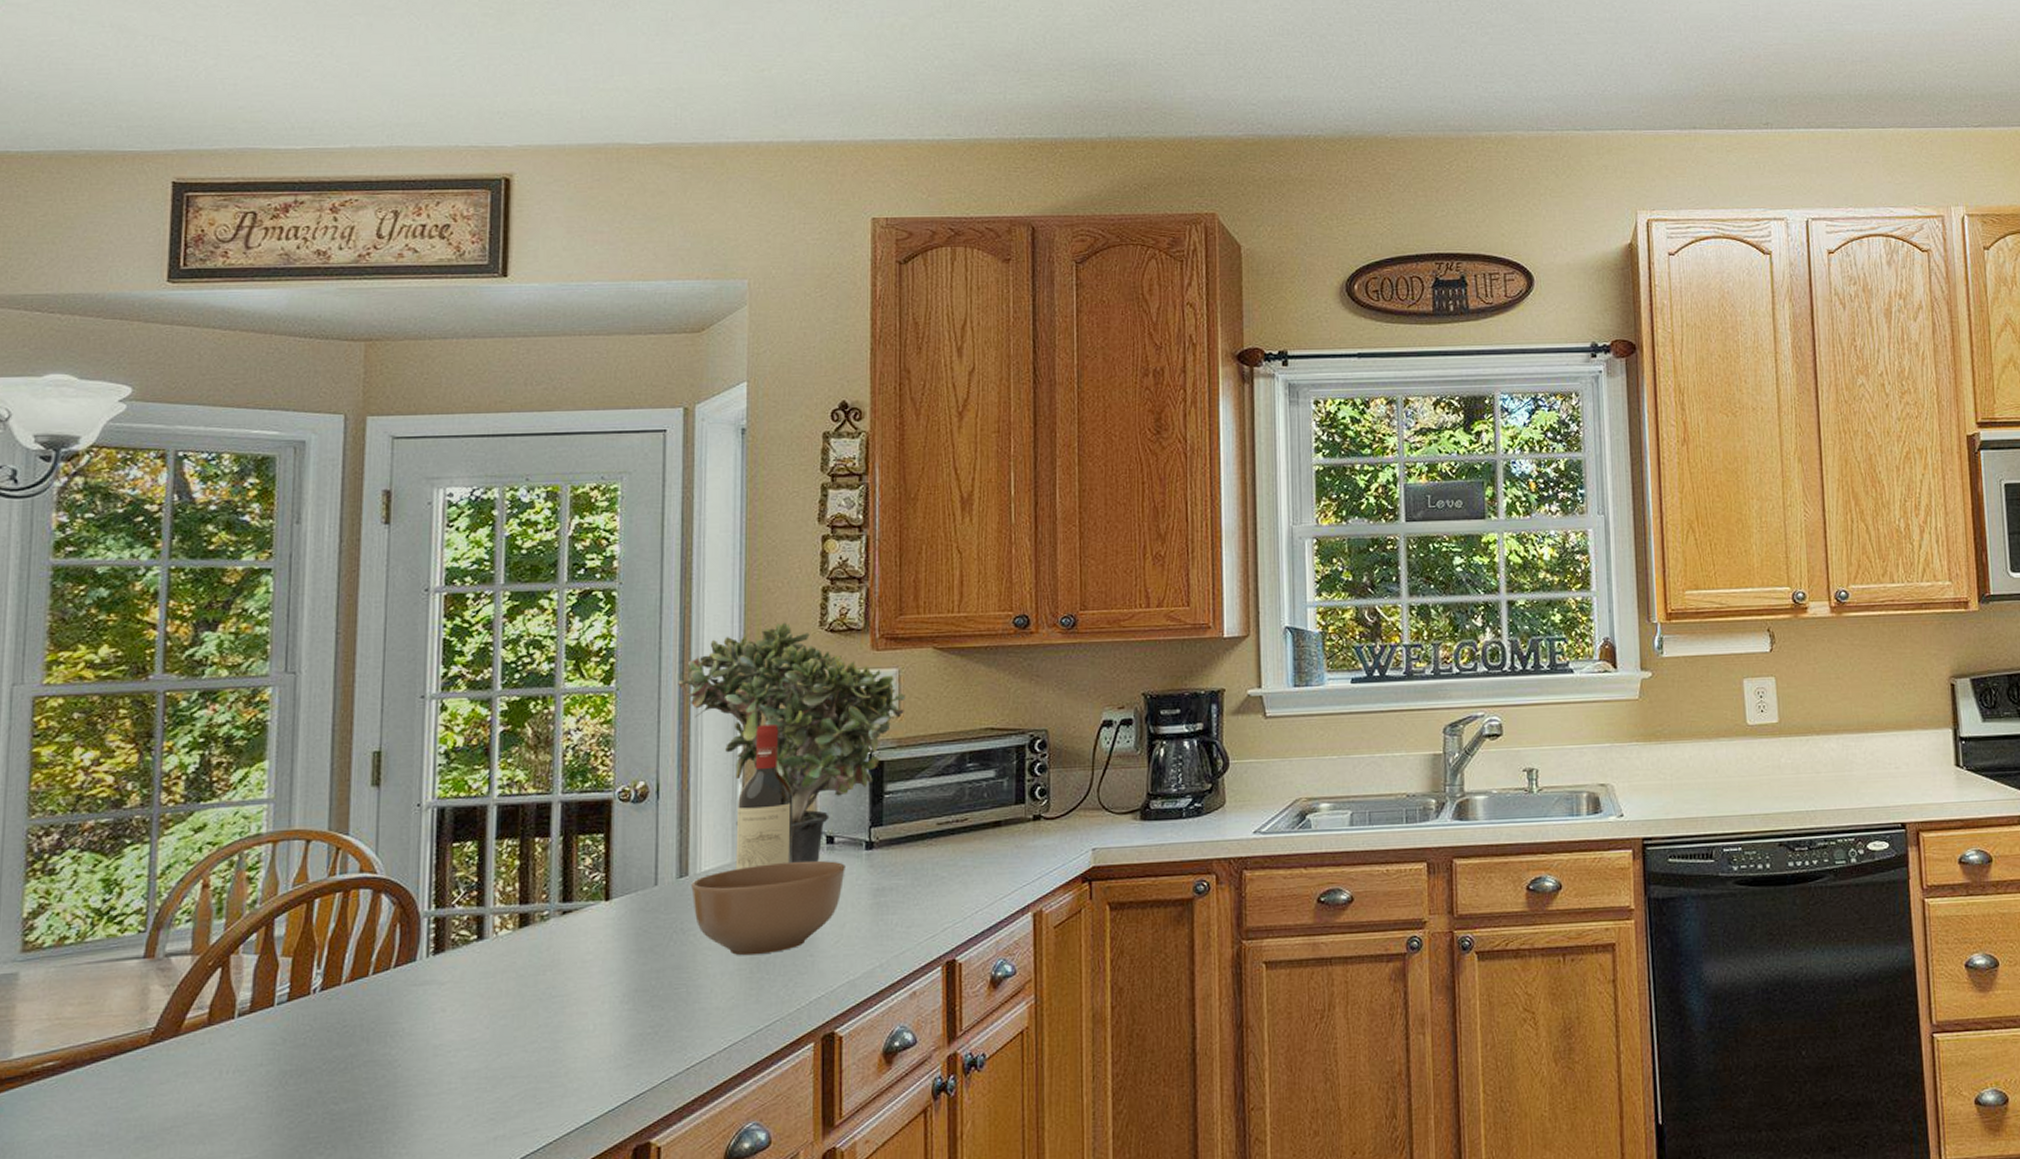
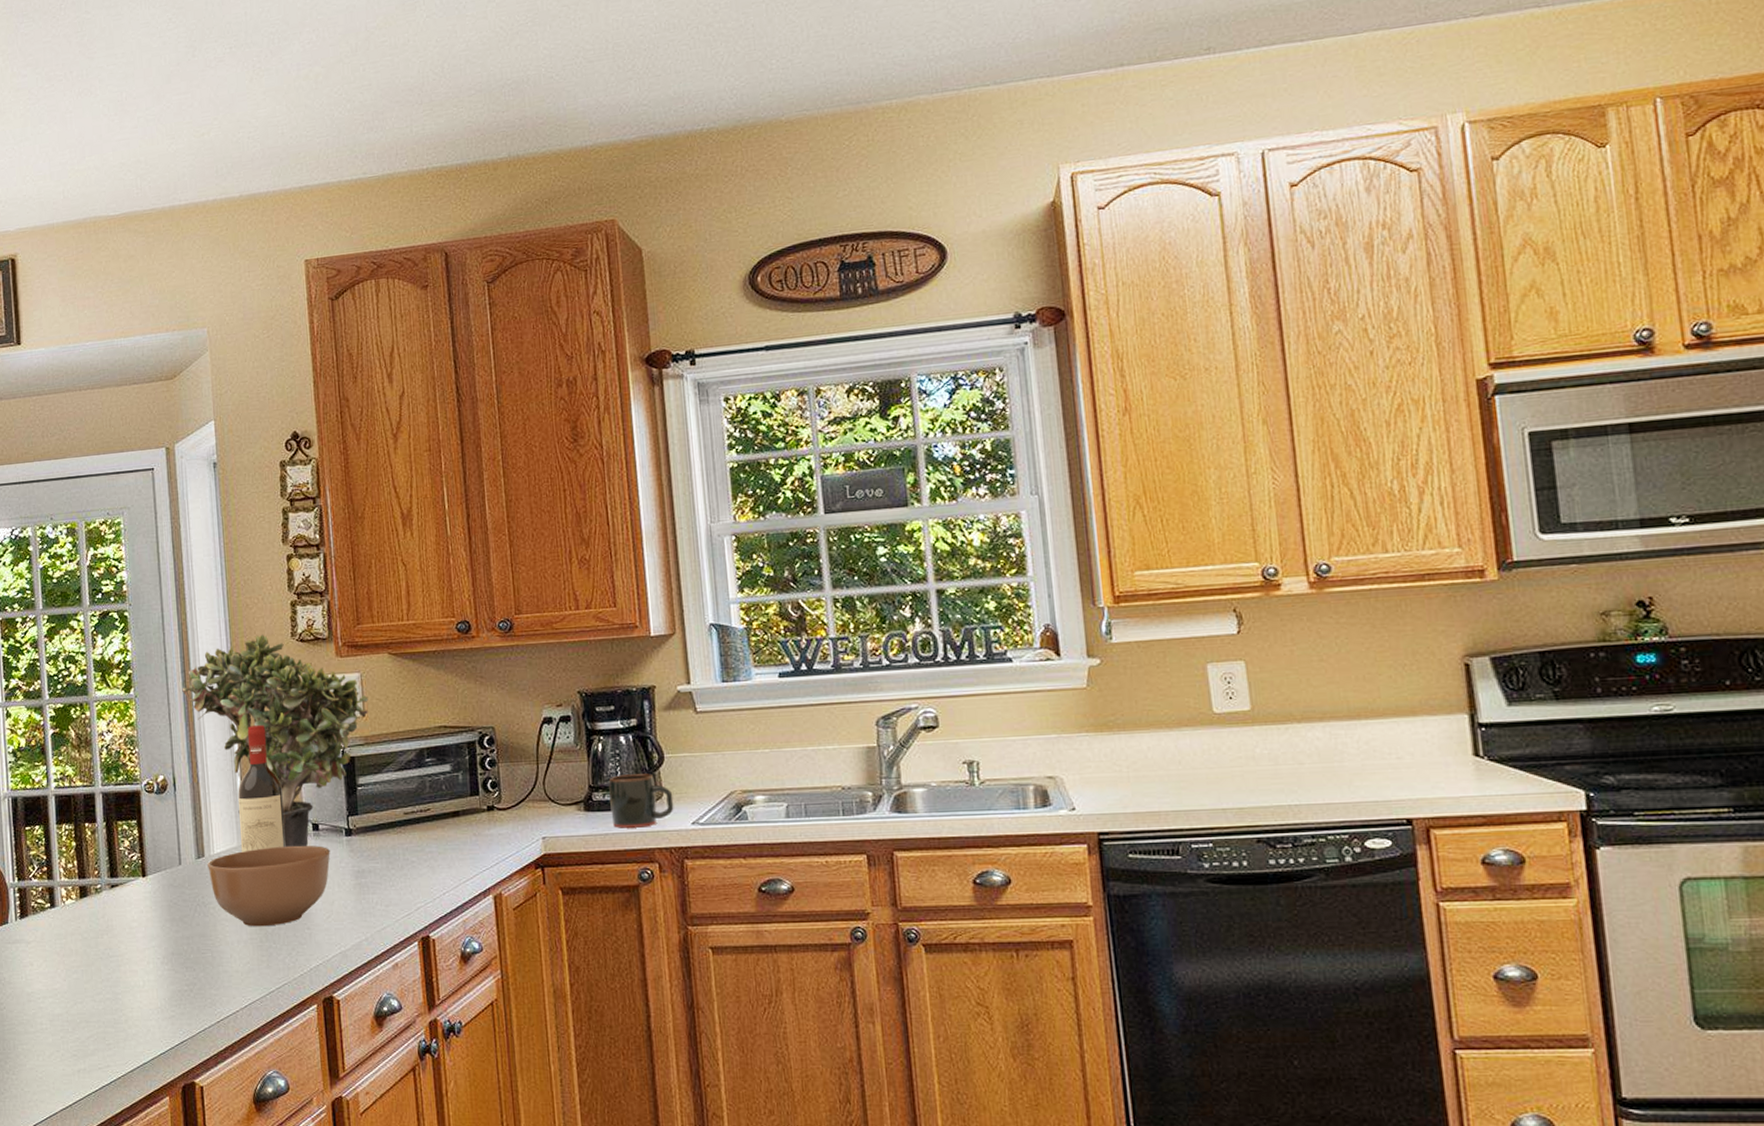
mug: none [1169,780,1236,838] -> present [608,773,674,828]

